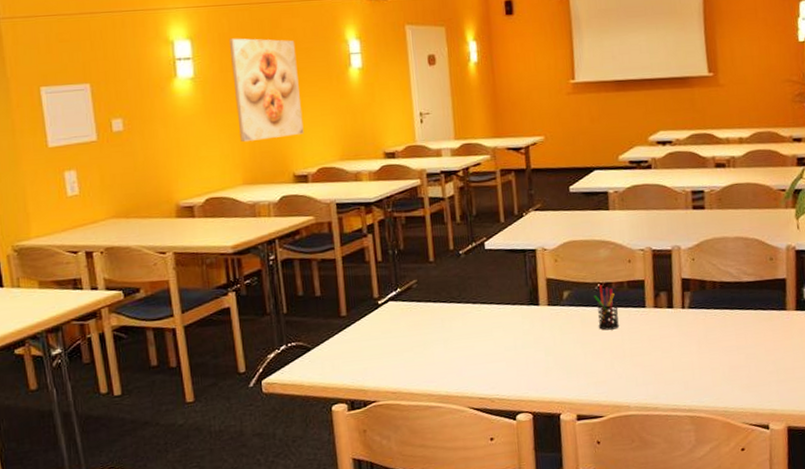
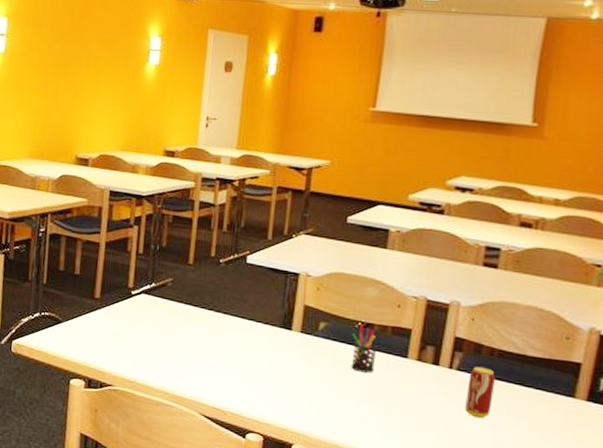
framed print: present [230,38,304,142] -> none [34,21,100,120]
beverage can: none [699,300,723,347] -> present [465,366,496,418]

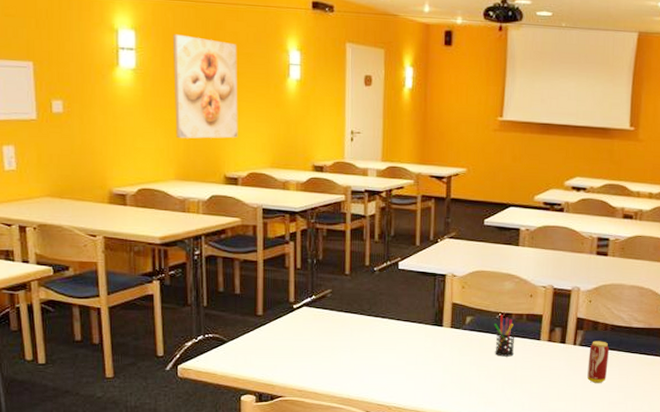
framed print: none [34,21,100,120] -> present [173,34,238,139]

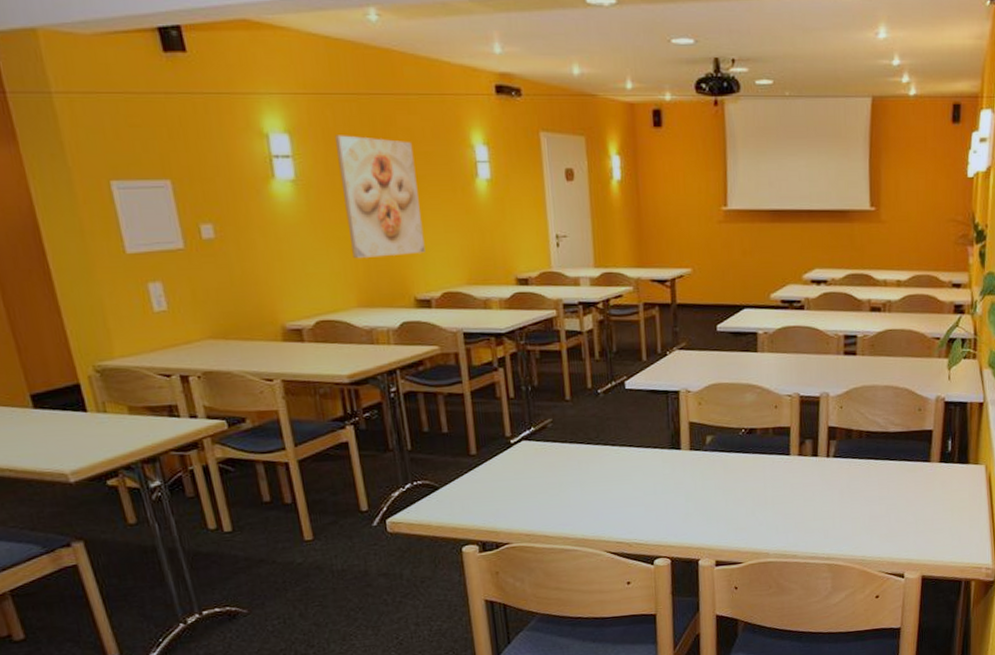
pen holder: present [493,315,515,357] -> none [737,430,762,477]
beverage can: present [587,341,610,383] -> none [844,450,867,497]

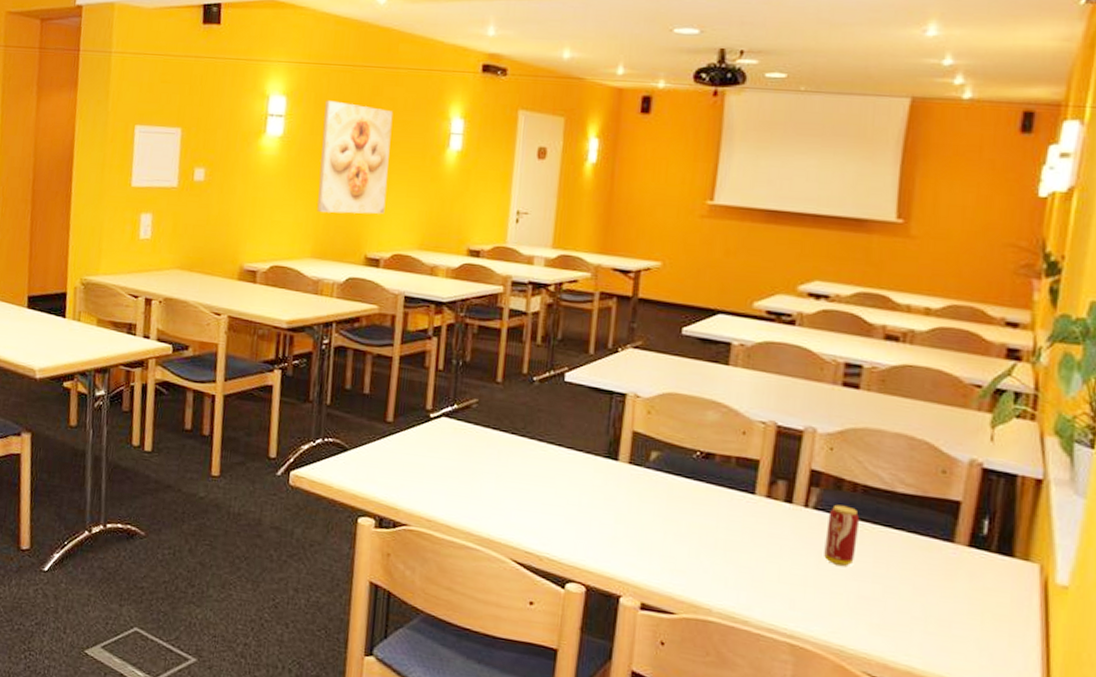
beverage can: none [844,450,867,497] -> present [824,504,860,566]

